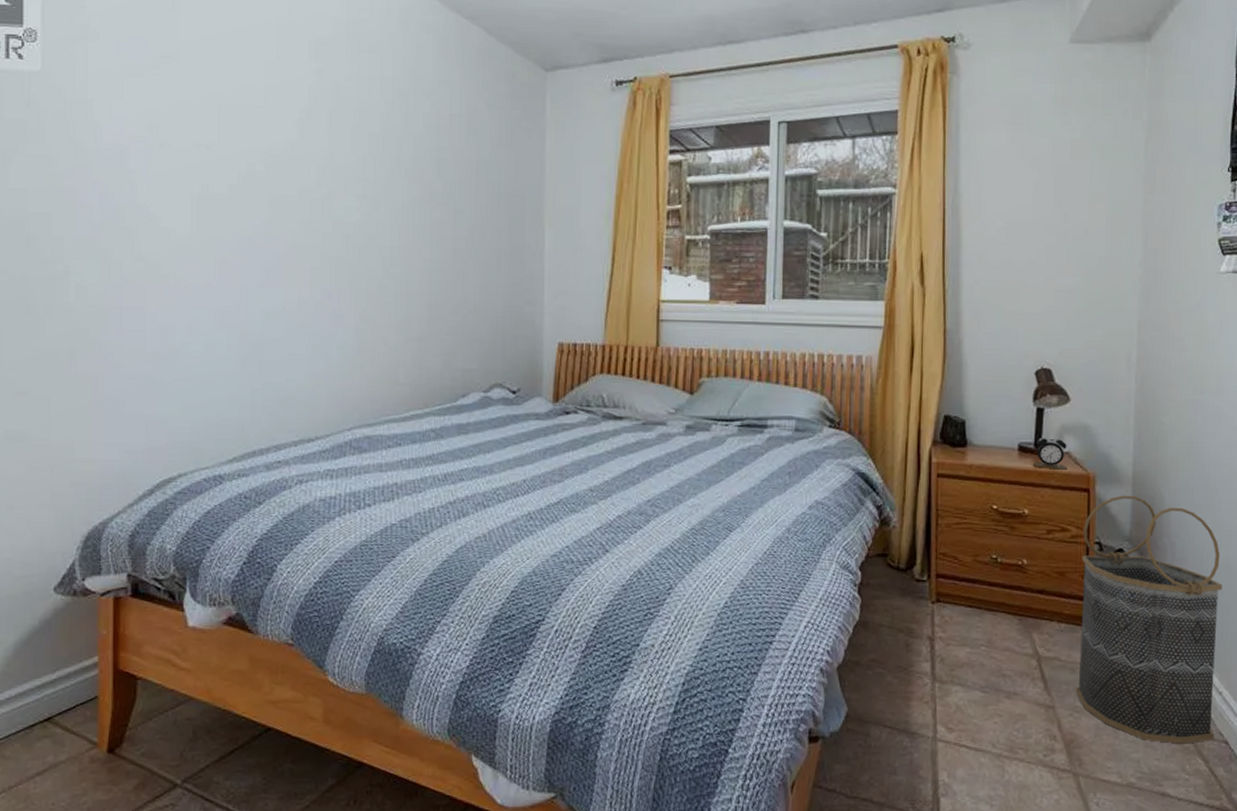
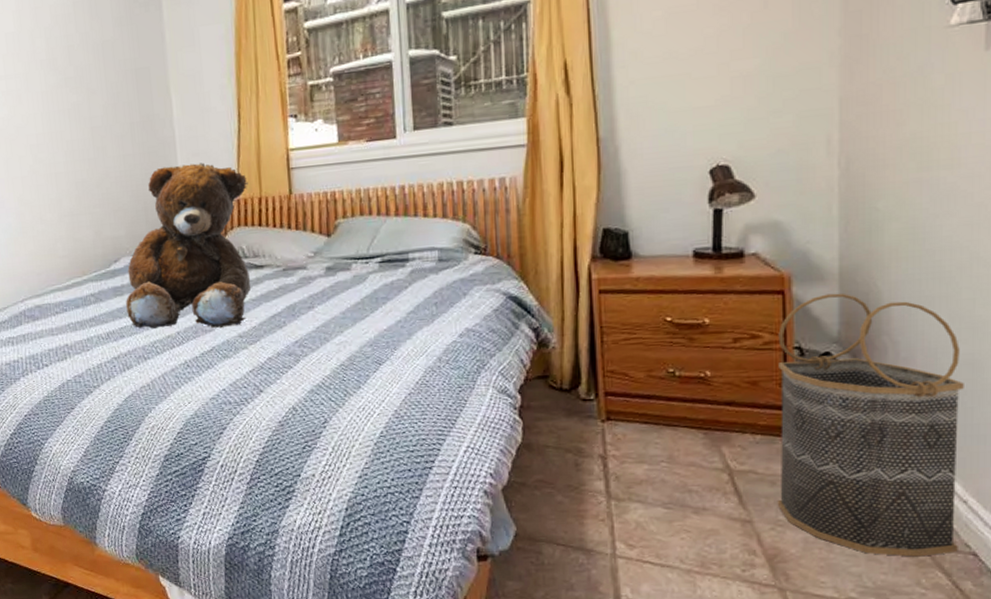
teddy bear: none [470,301,616,479] -> present [126,162,251,329]
alarm clock: present [1032,435,1067,471] -> none [711,237,755,275]

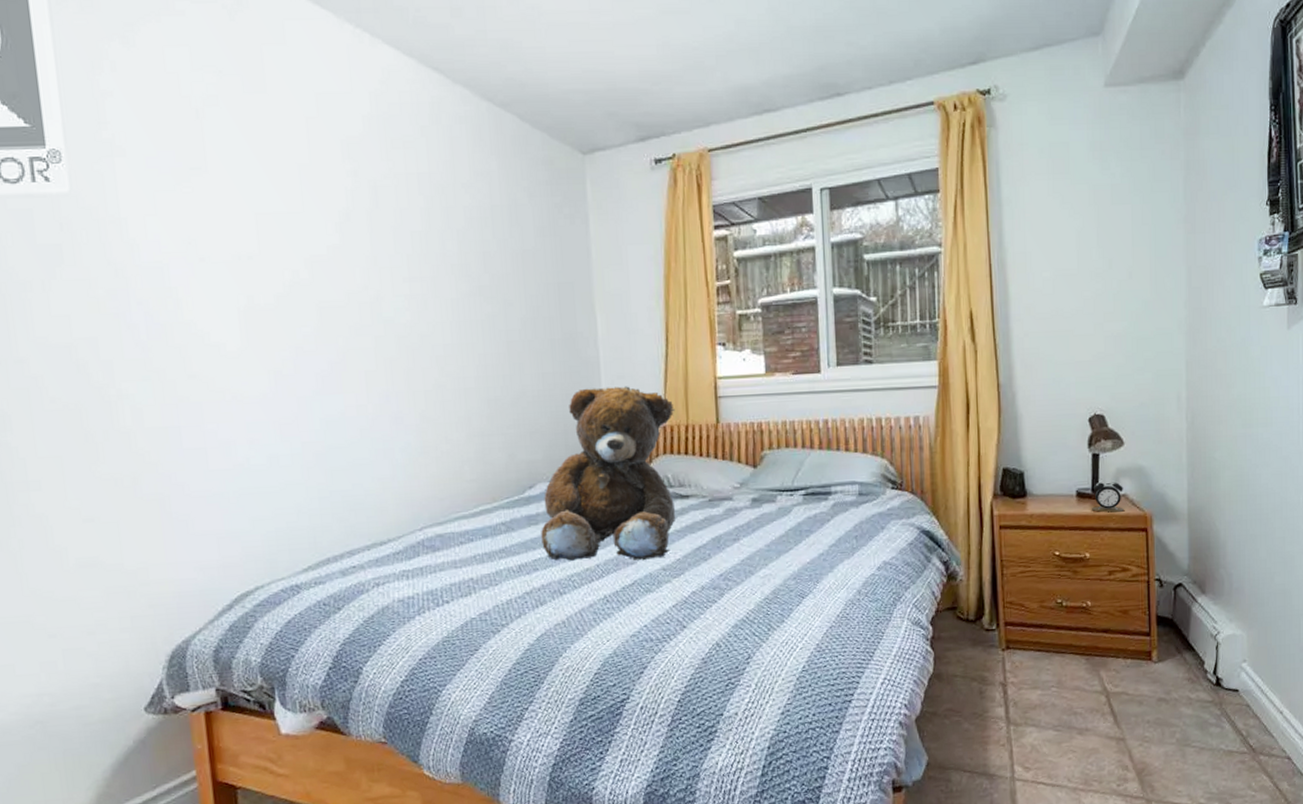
alarm clock: none [711,237,755,275] -> present [1091,479,1125,514]
basket: present [777,293,964,557] -> none [1143,531,1279,764]

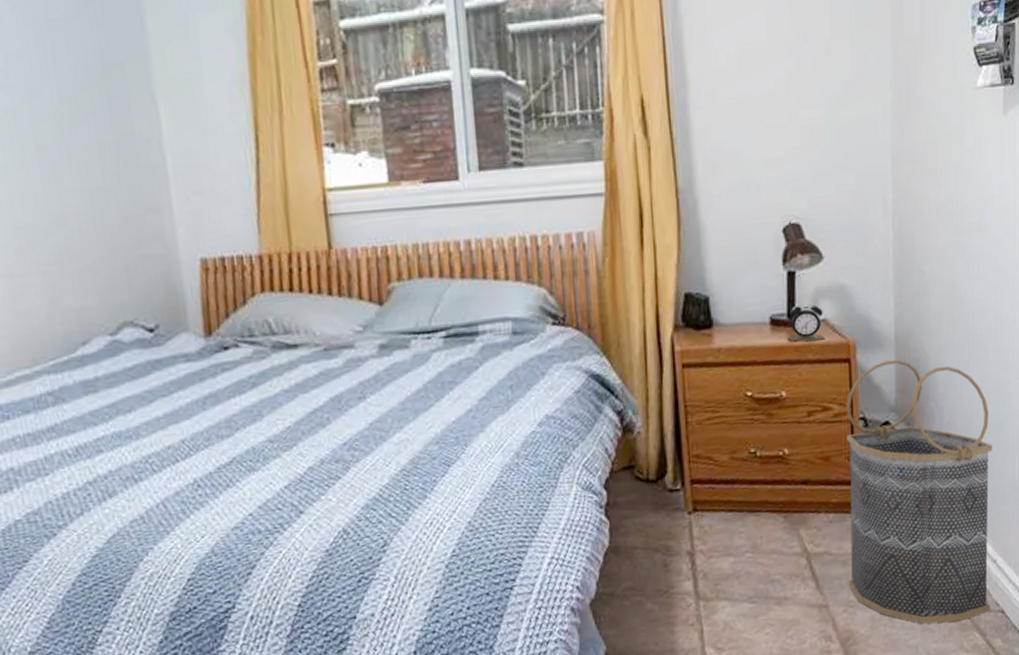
teddy bear: present [541,386,676,561] -> none [102,203,282,438]
basket: none [1143,531,1279,764] -> present [846,359,992,624]

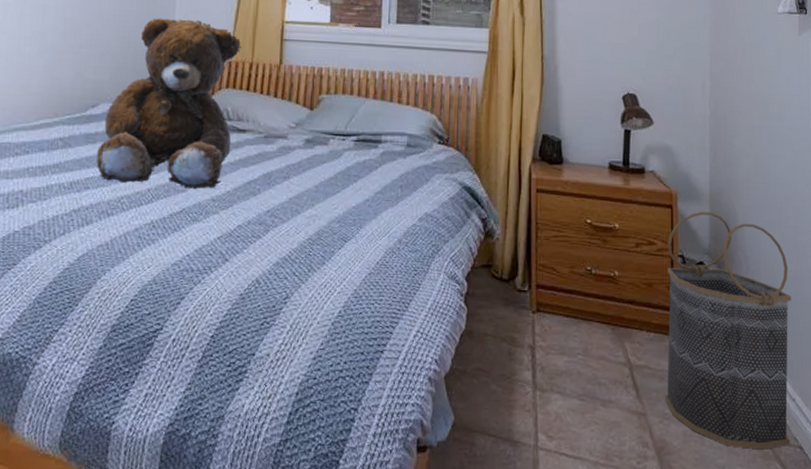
teddy bear: none [102,203,282,438] -> present [96,18,242,189]
alarm clock: present [787,302,825,343] -> none [621,155,652,188]

